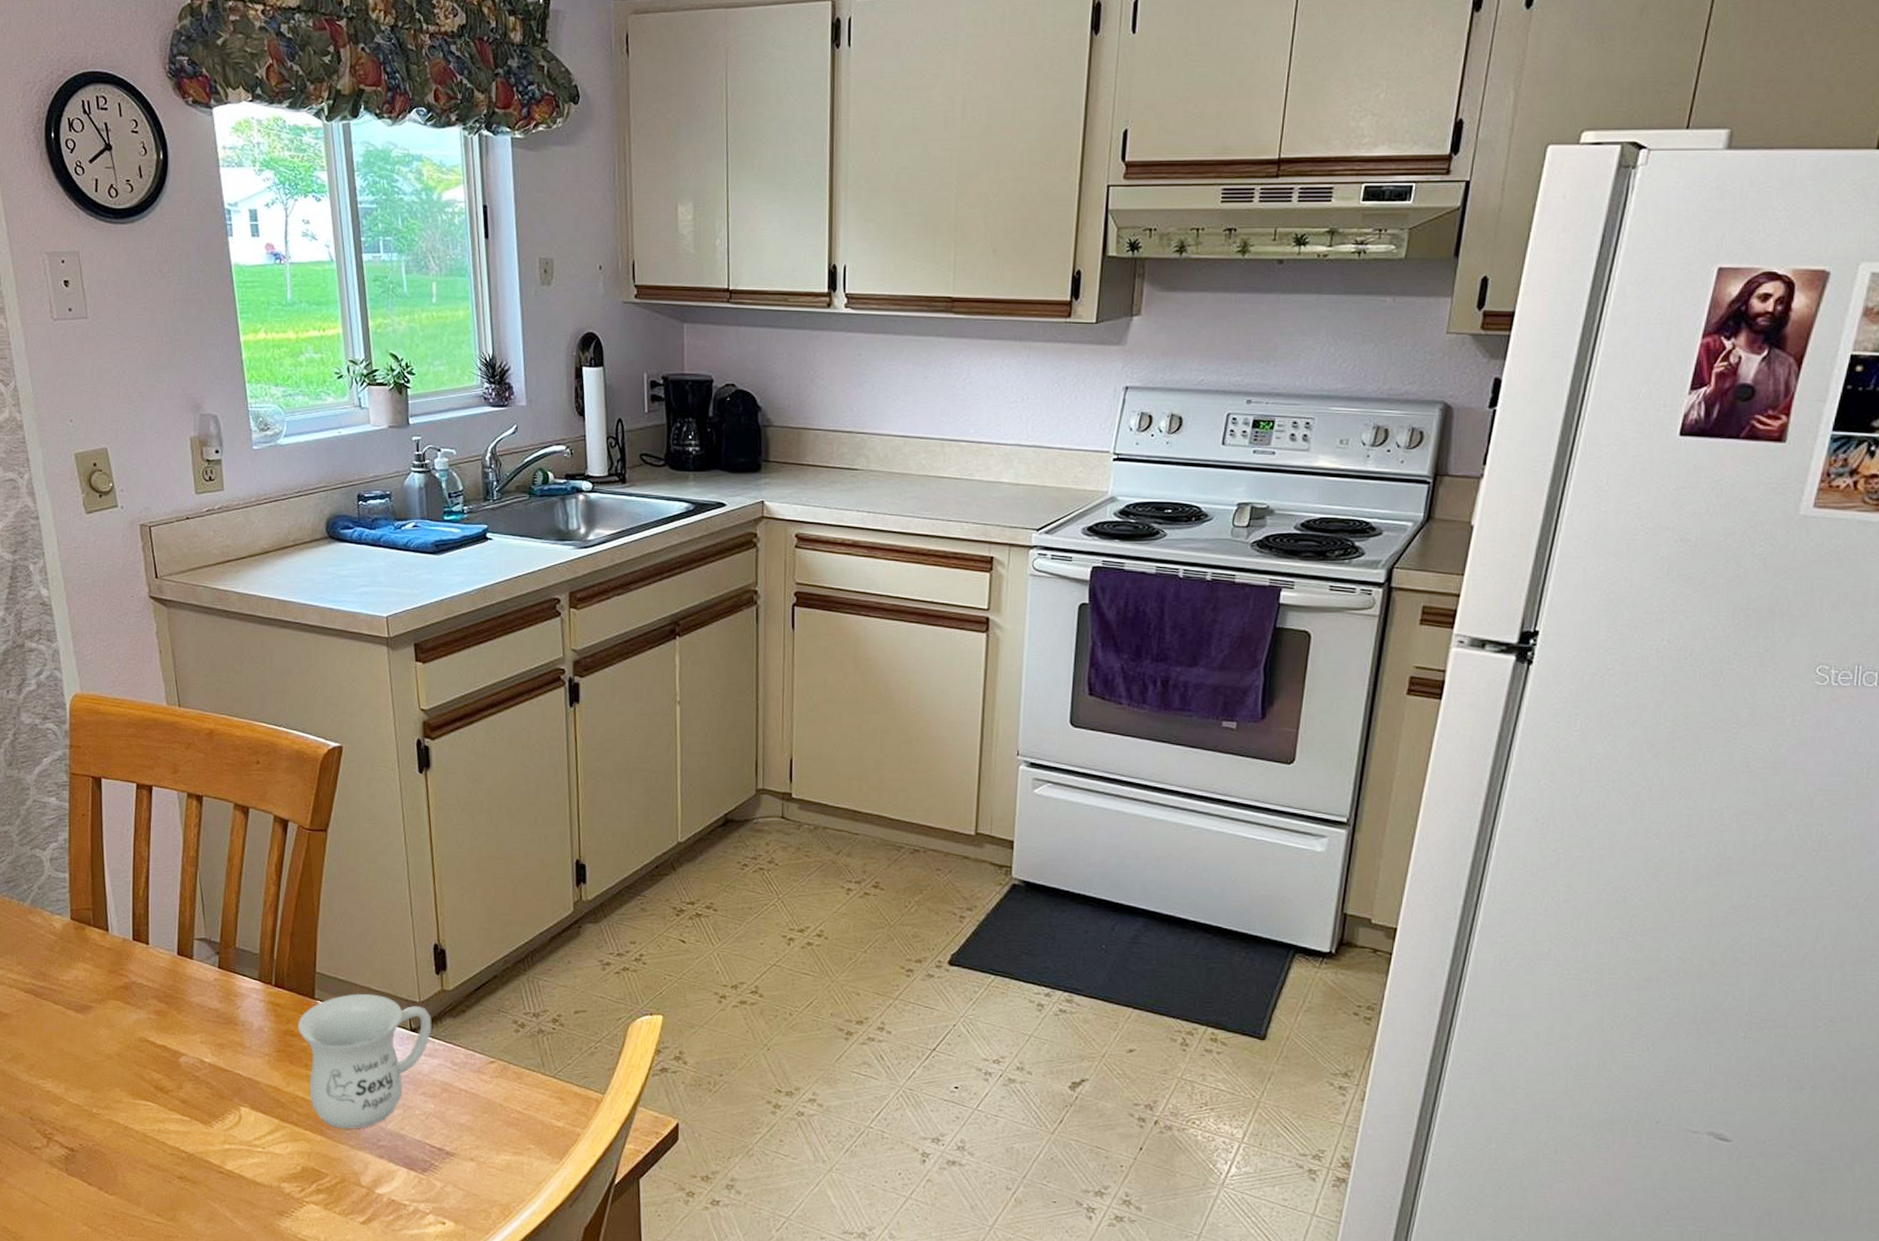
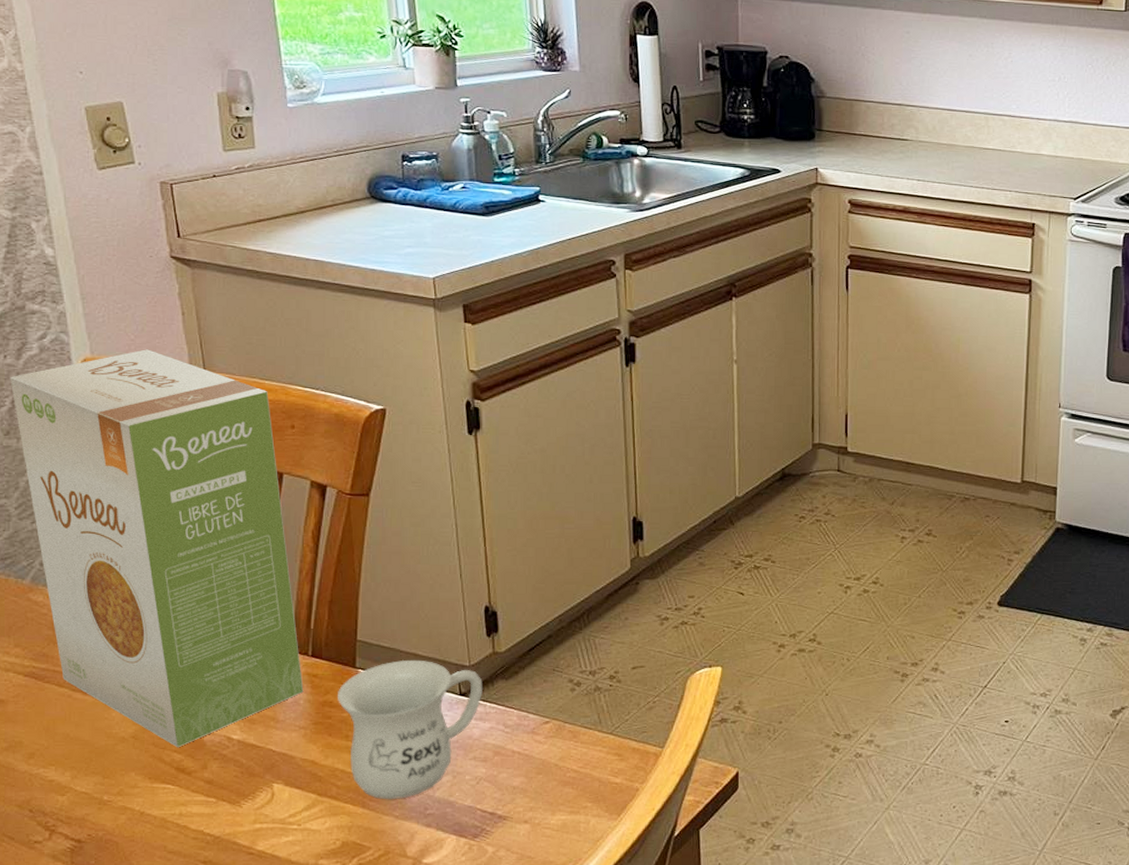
food box: none [12,686,268,1068] -> present [10,349,304,748]

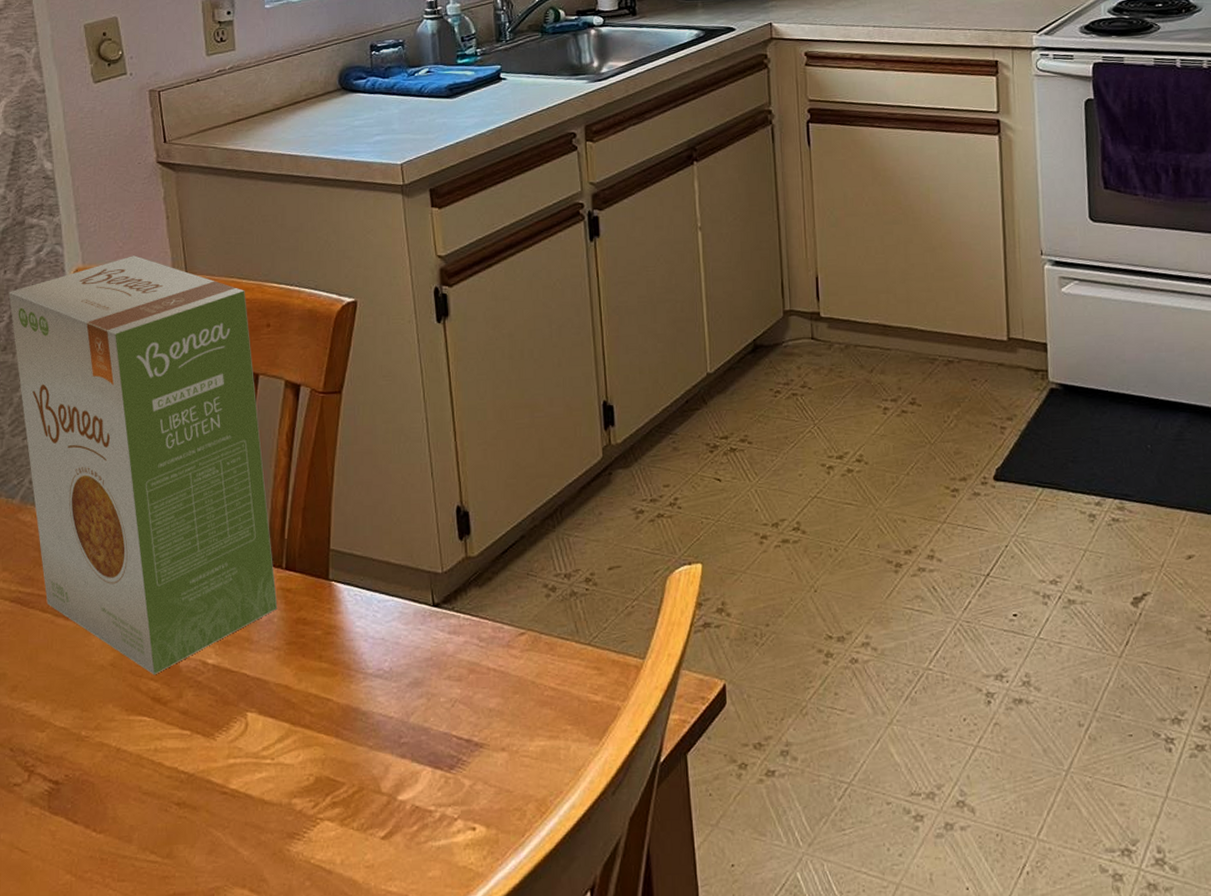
mug: present [338,659,484,800] -> none [311,568,457,728]

